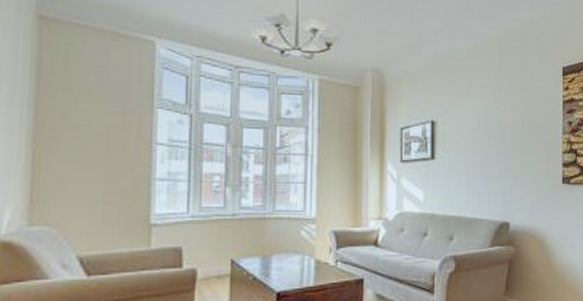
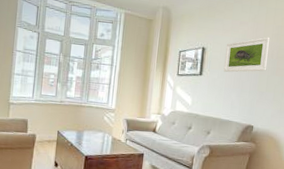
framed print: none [462,101,518,152] -> present [223,37,270,72]

